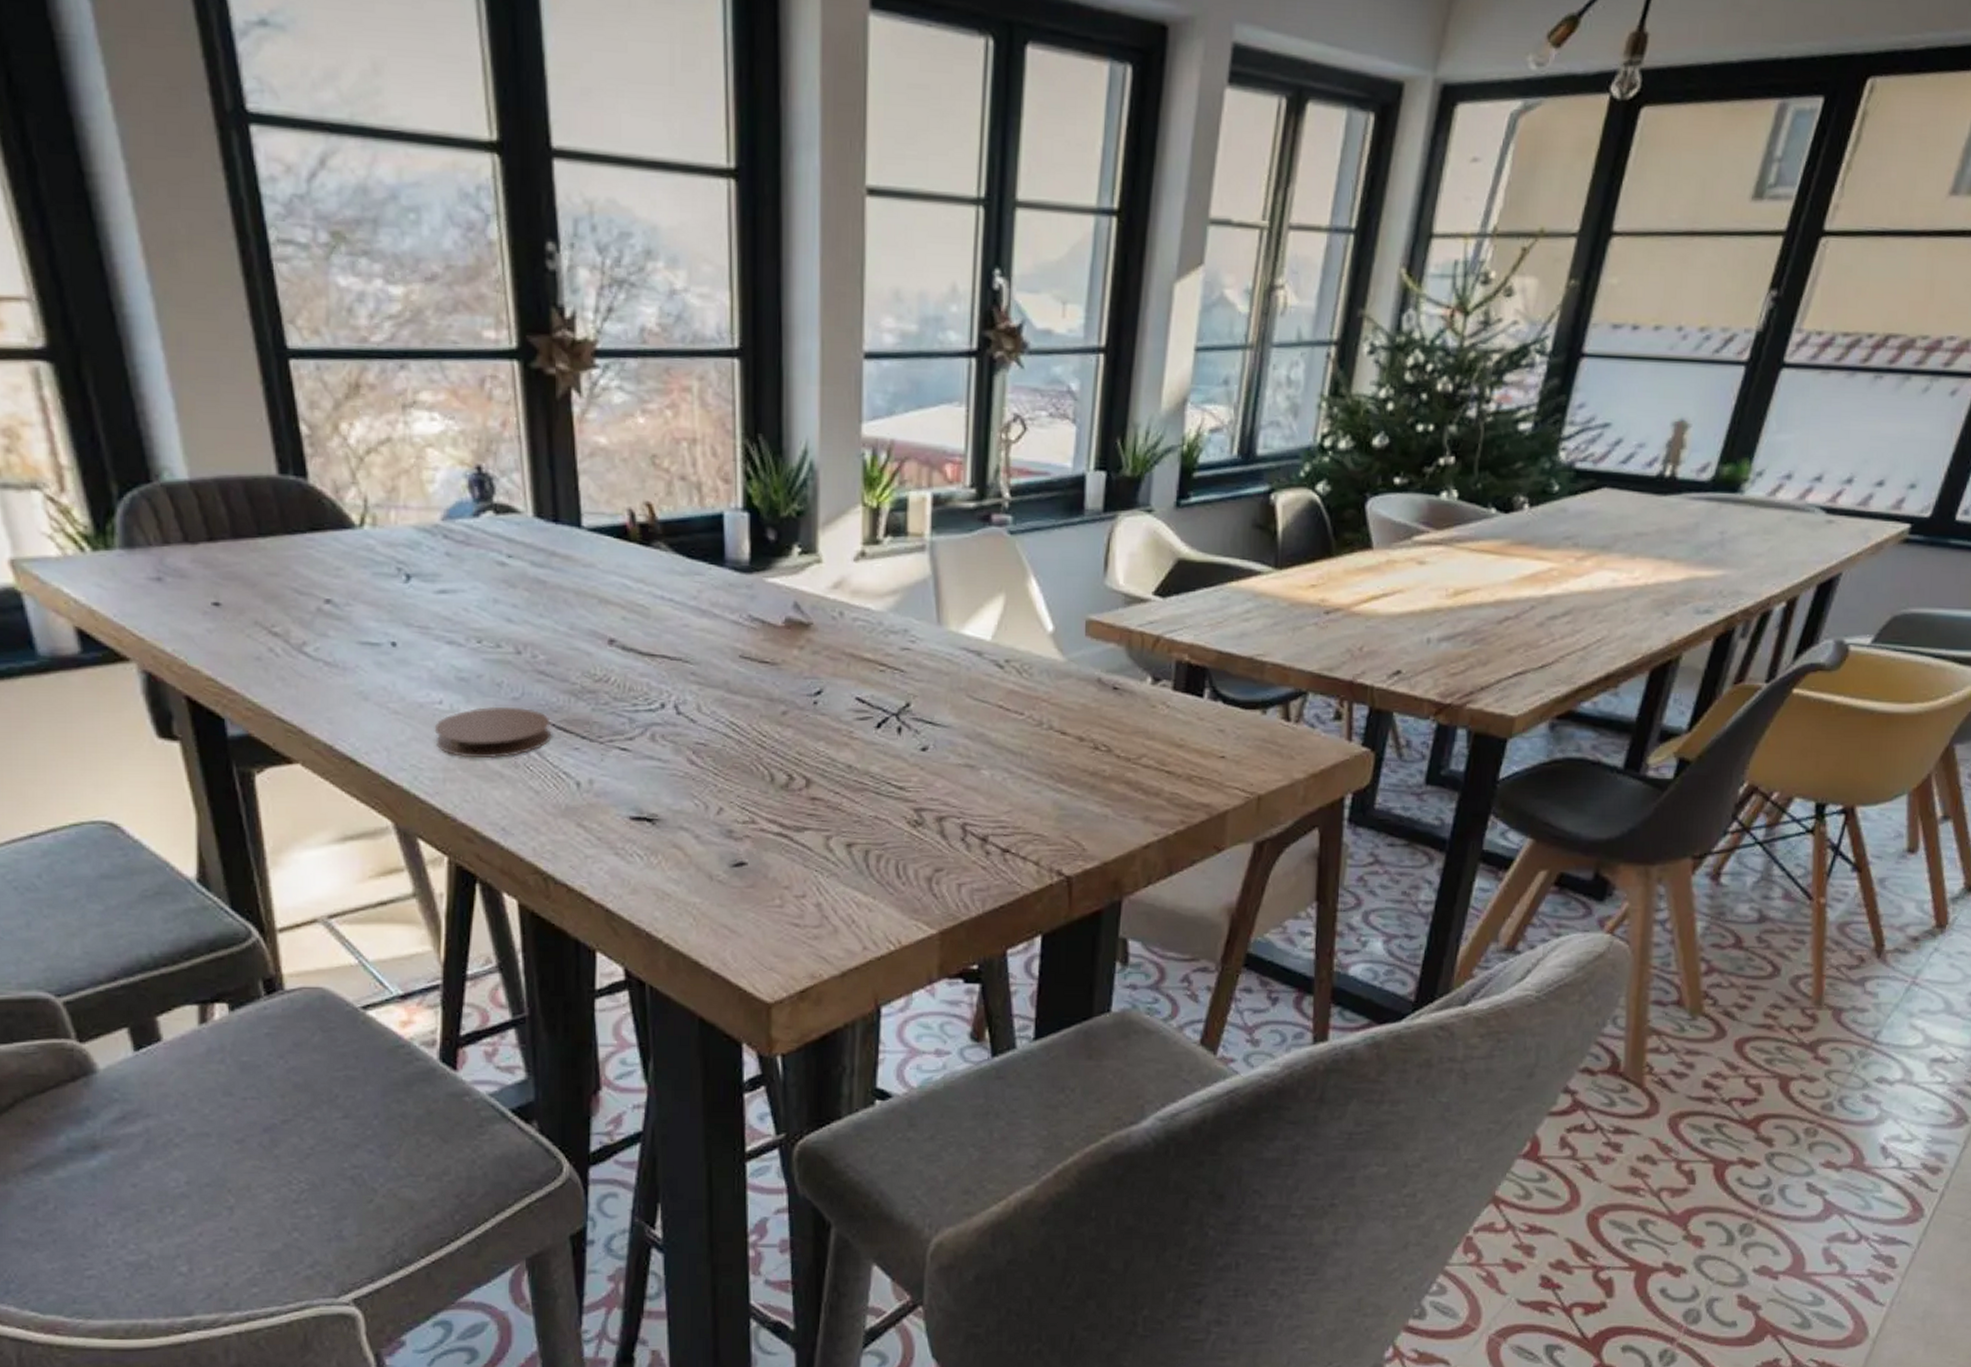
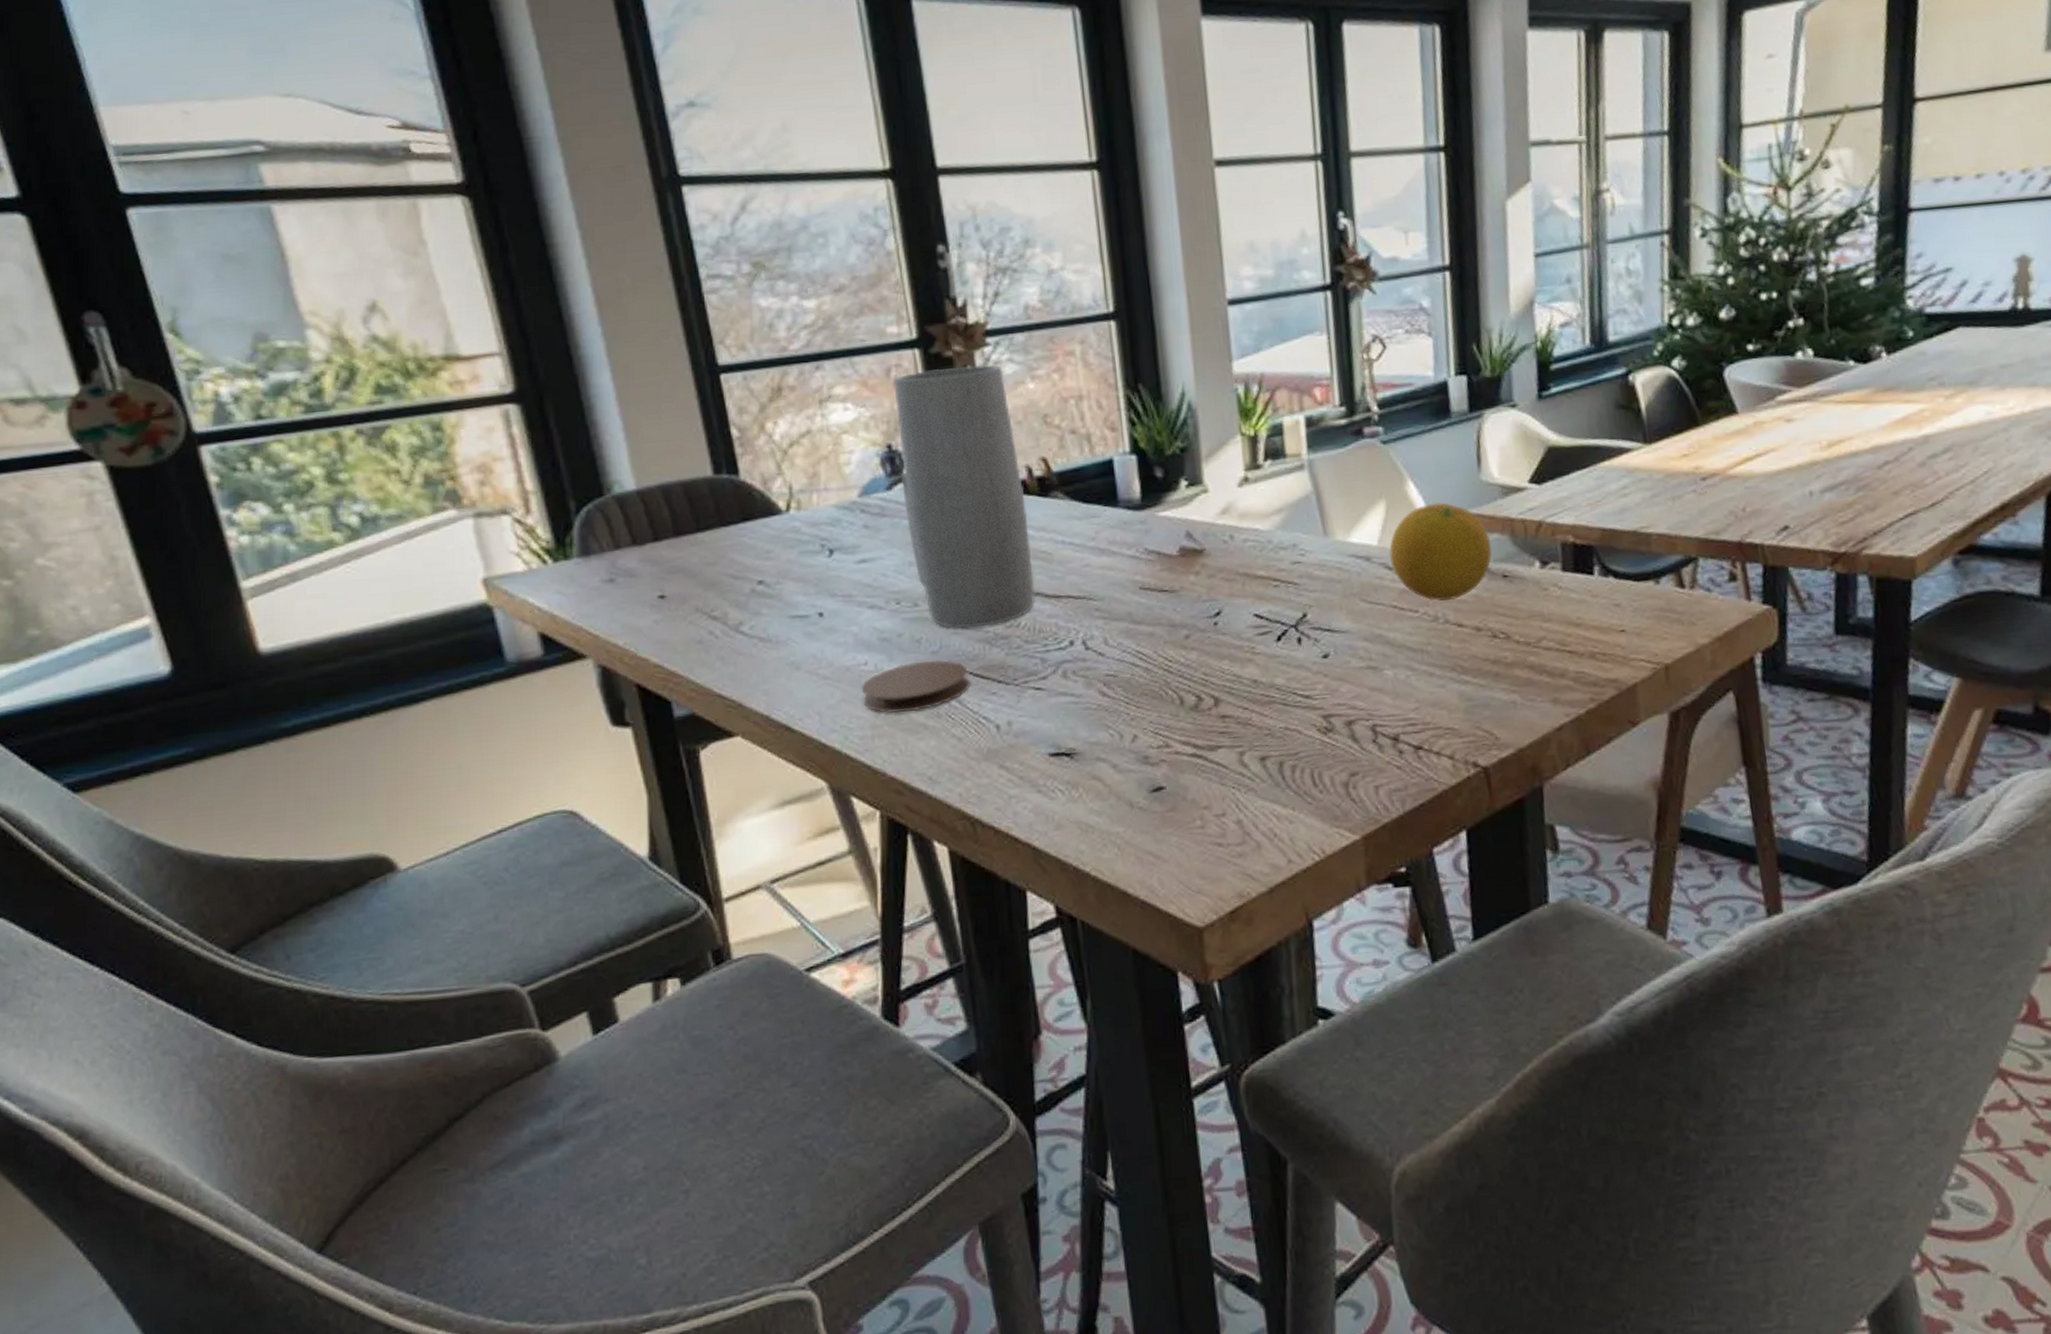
vase: none [488,387,628,678] -> present [893,364,1035,628]
fruit: none [1001,604,1106,707] -> present [1389,502,1492,602]

